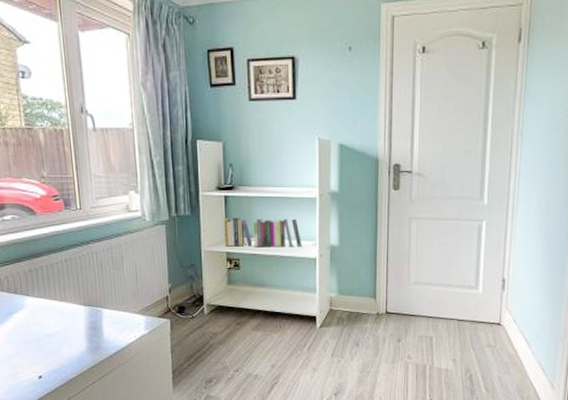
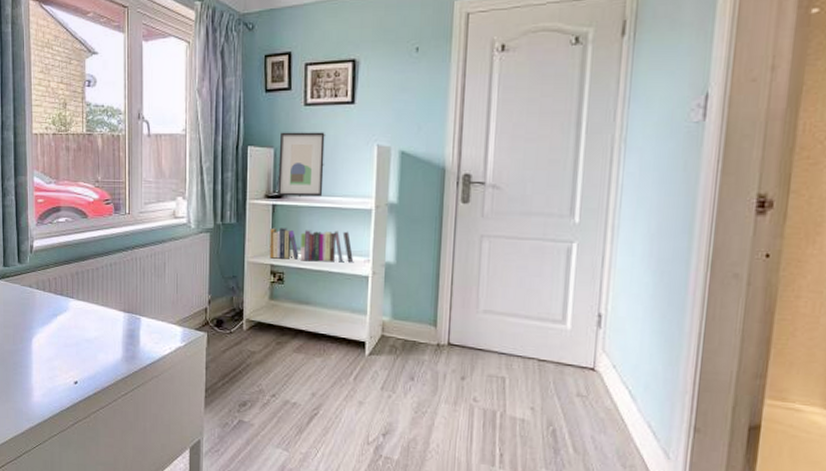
picture frame: none [227,126,271,189] -> present [278,132,326,198]

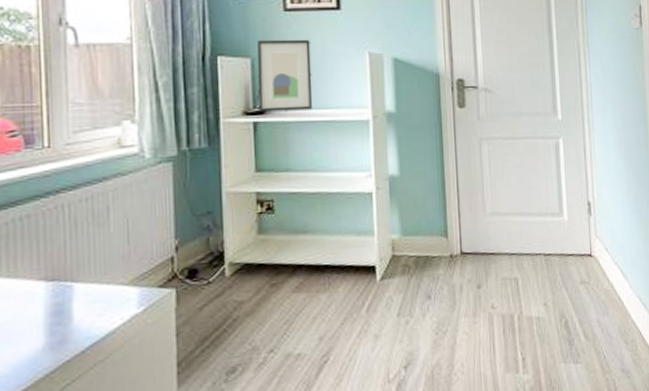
books: present [270,227,299,260] -> none [253,148,291,185]
books: present [300,230,353,263] -> none [291,145,353,184]

